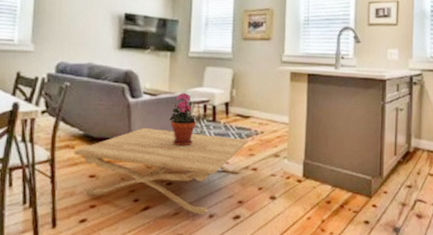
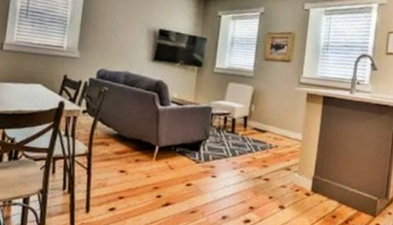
coffee table: present [73,127,249,215] -> none [108,132,263,216]
potted plant: present [169,93,197,146] -> none [193,104,217,153]

